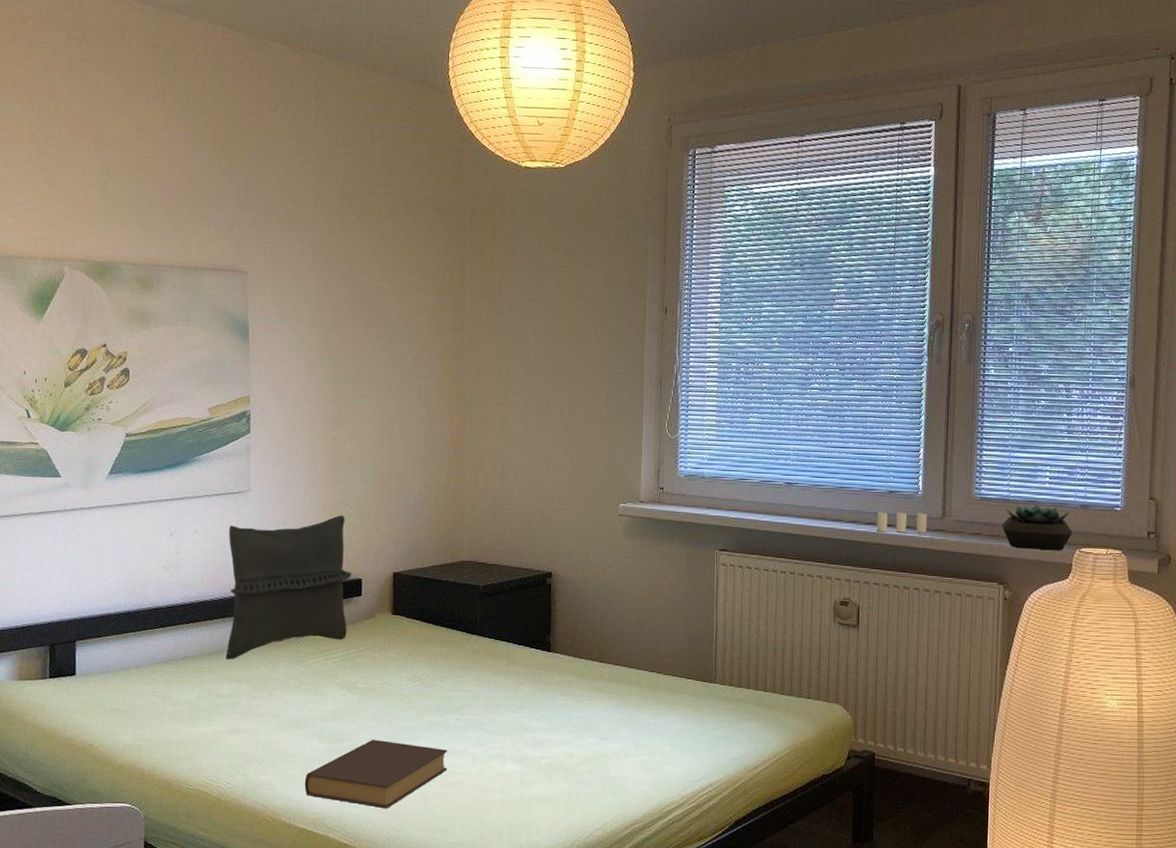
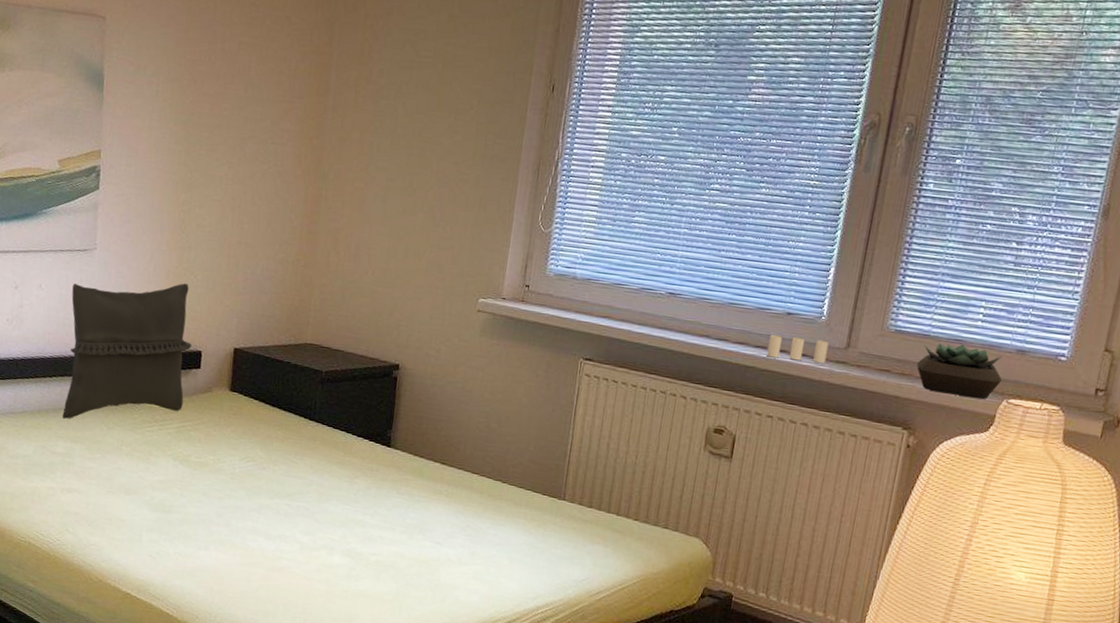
book: present [304,739,448,808] -> none [131,514,276,584]

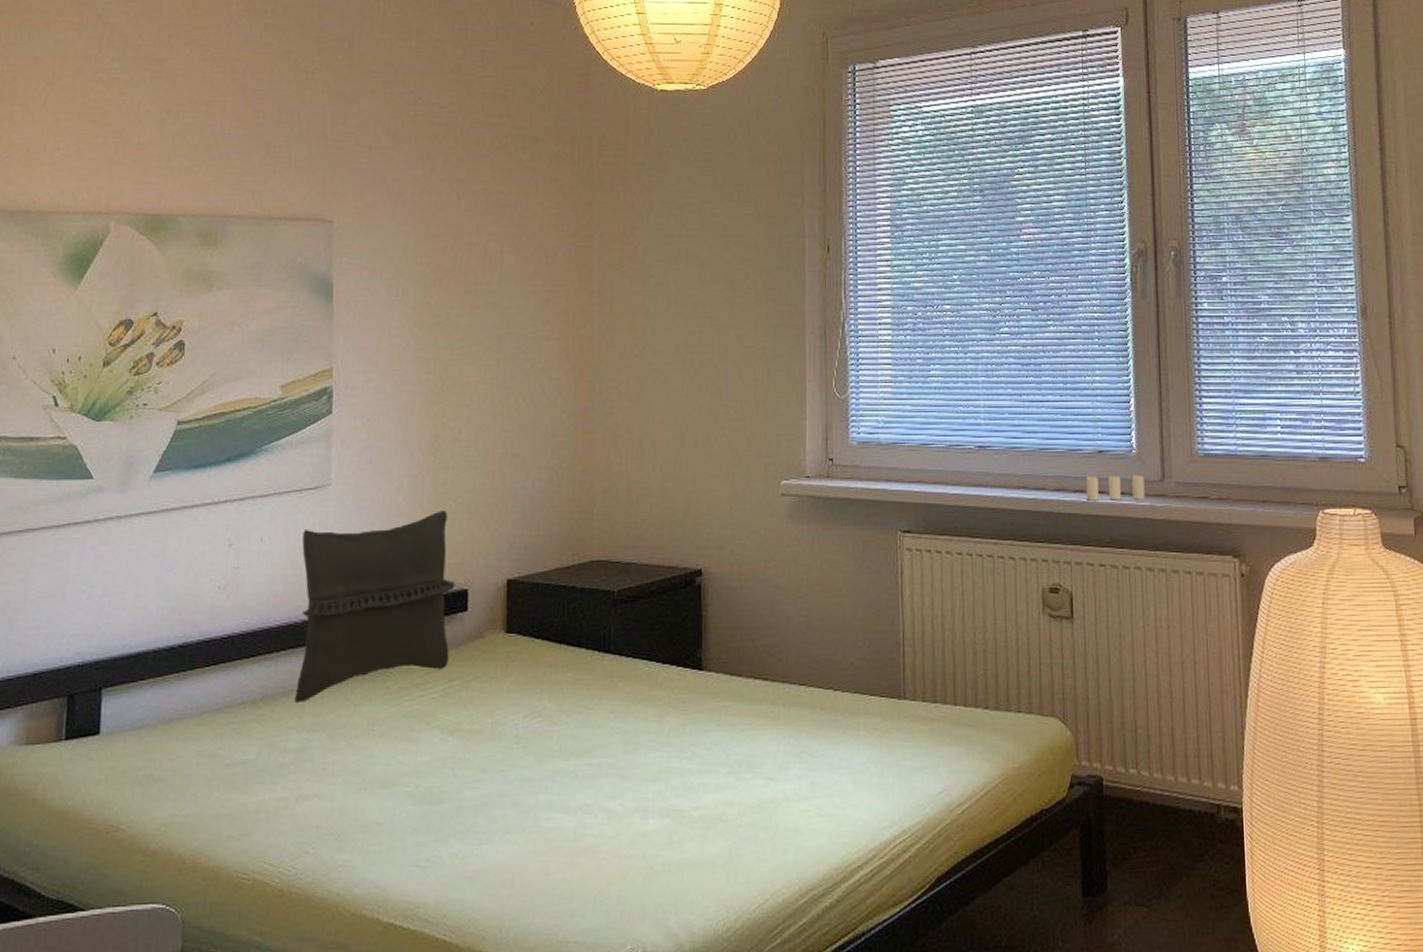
succulent plant: present [917,343,1002,399] -> none [1232,459,1313,513]

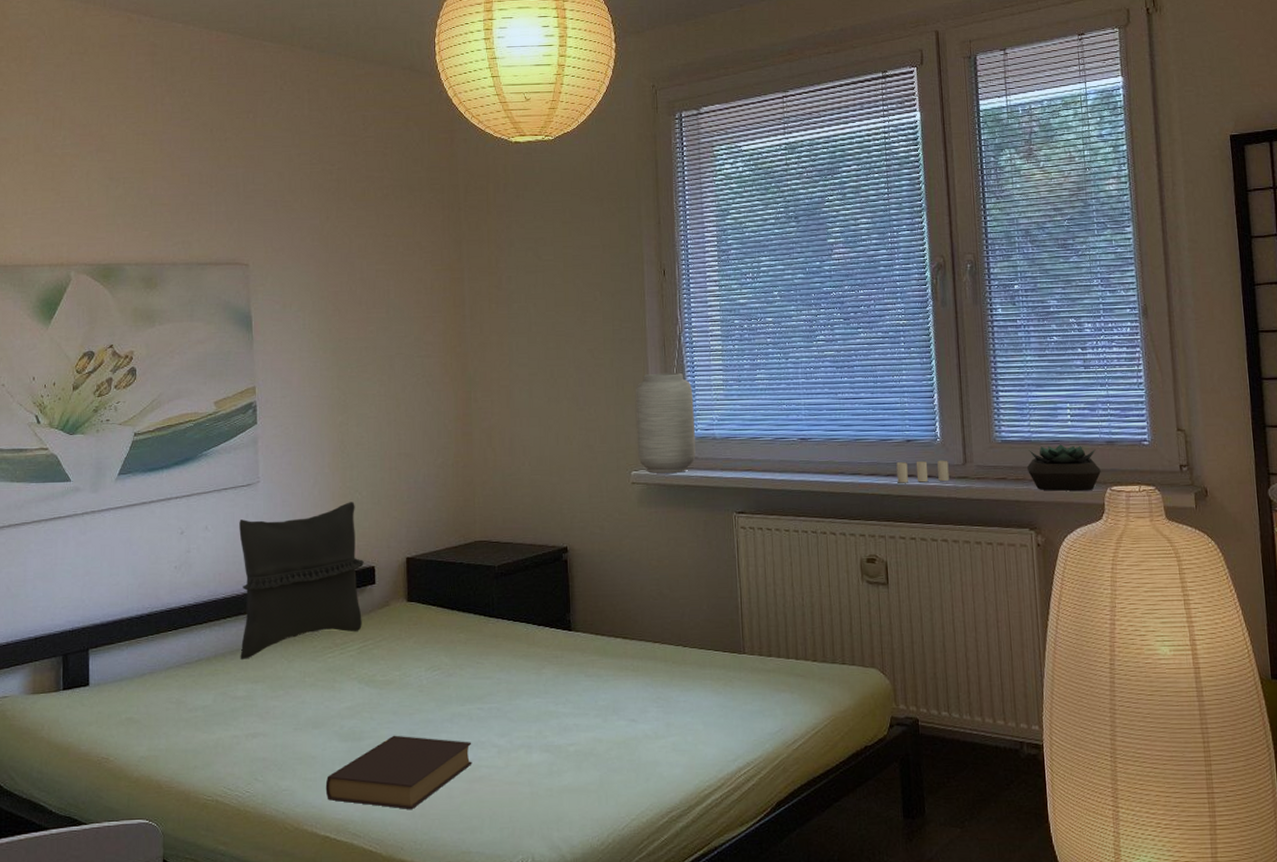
book: none [392,797,576,889] -> present [325,735,472,809]
vase: none [788,365,857,483] -> present [635,372,696,473]
succulent plant: none [1232,459,1313,513] -> present [1027,444,1101,491]

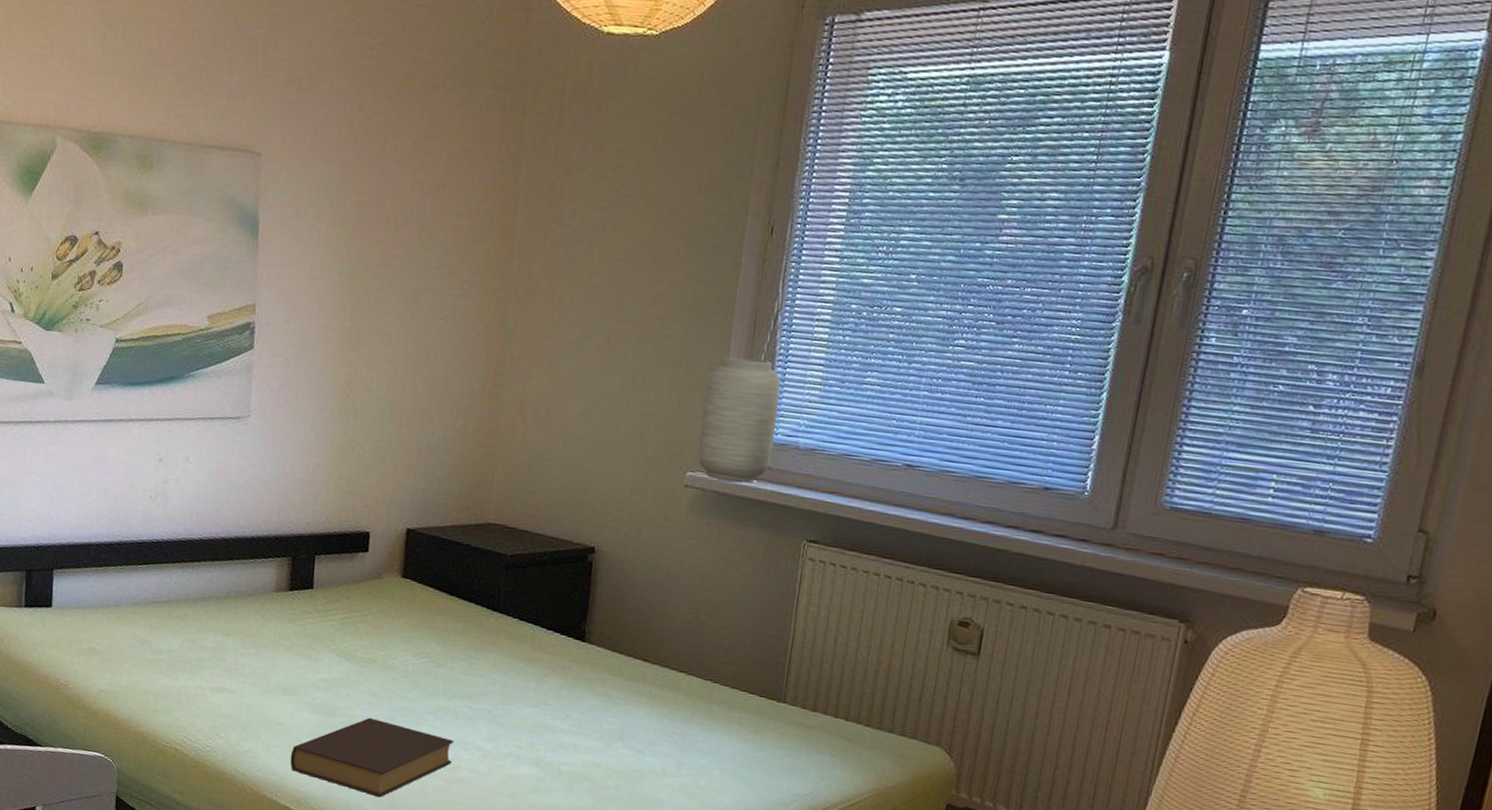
pillow: present [239,502,364,659] -> none [212,455,358,609]
toilet paper roll: present [896,460,949,483] -> none [1020,513,1093,547]
succulent plant: present [1027,444,1101,491] -> none [1196,522,1296,587]

